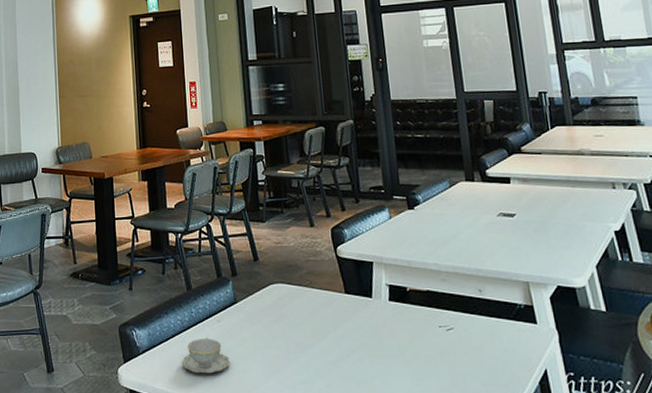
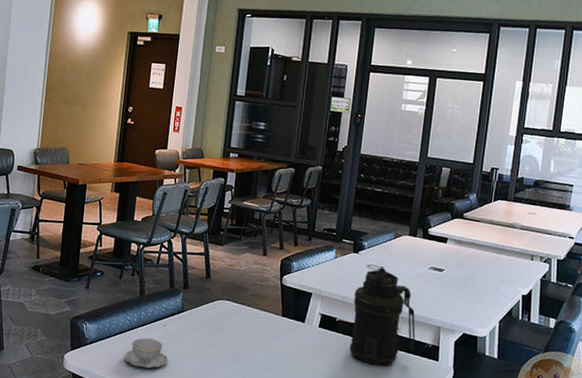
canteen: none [420,220,506,337] -> present [349,264,416,366]

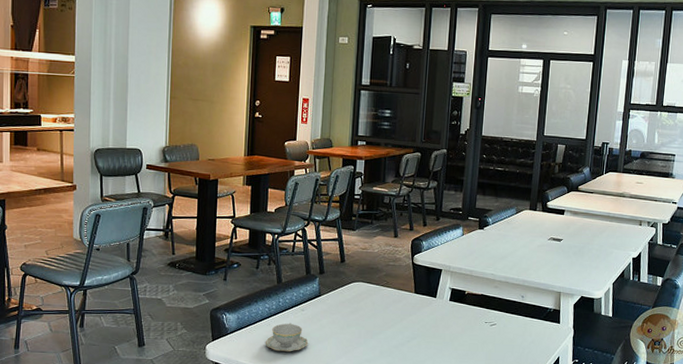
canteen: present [349,264,416,366] -> none [478,239,539,332]

